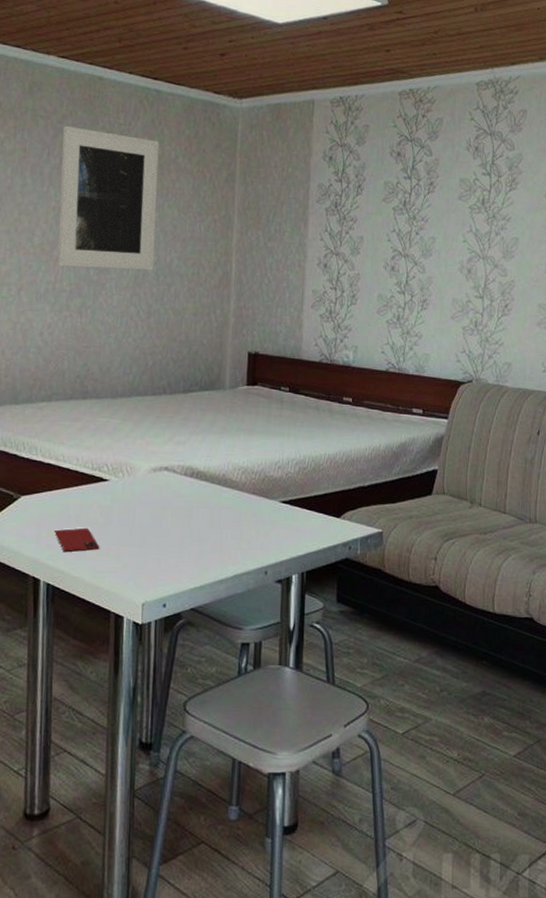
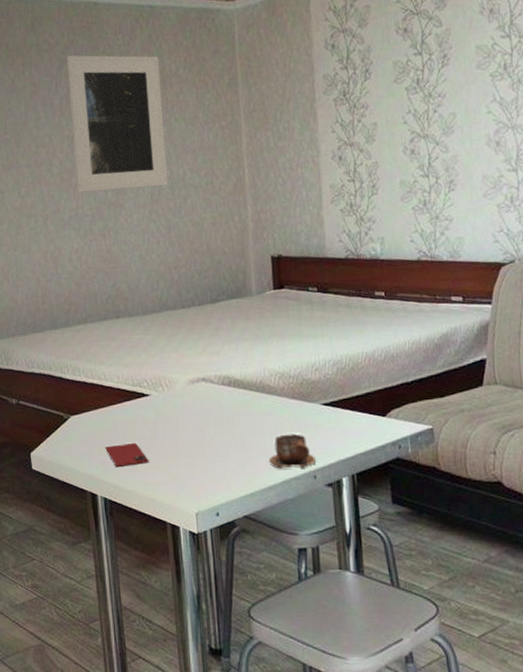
cup: none [223,529,268,564] -> present [269,434,316,469]

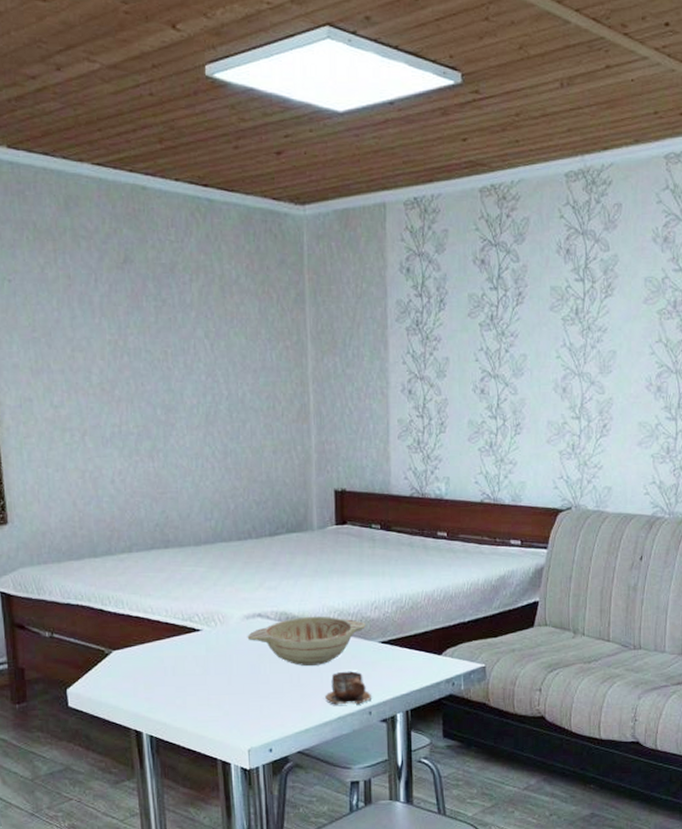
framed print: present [66,55,168,192] -> none [108,246,226,407]
smartphone: present [105,442,149,466] -> none [152,679,200,703]
decorative bowl: none [192,379,307,429] -> present [247,616,366,666]

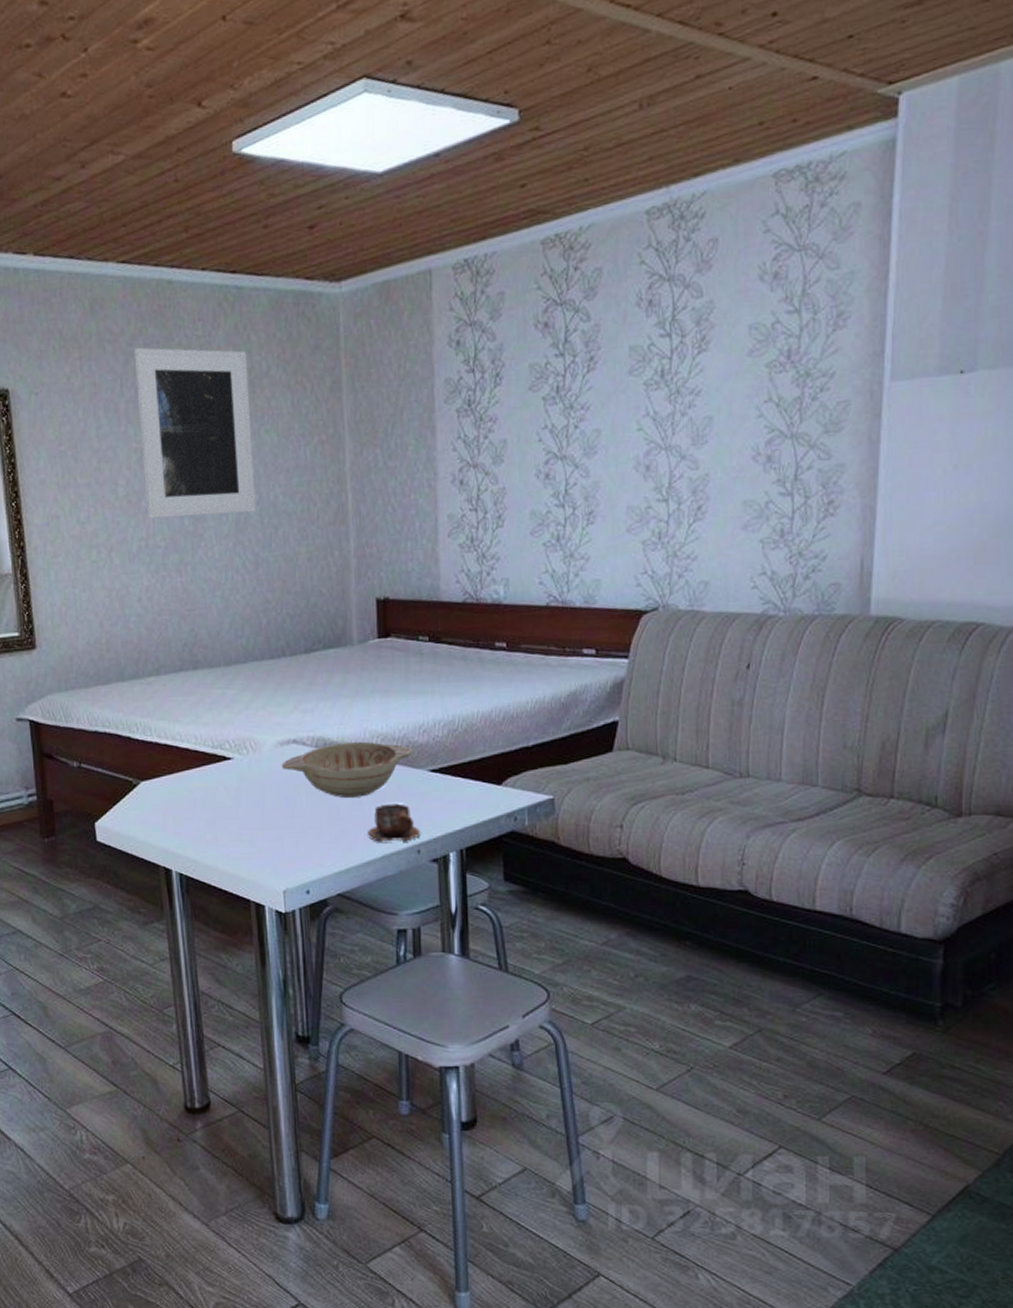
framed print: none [108,246,226,407] -> present [133,347,257,519]

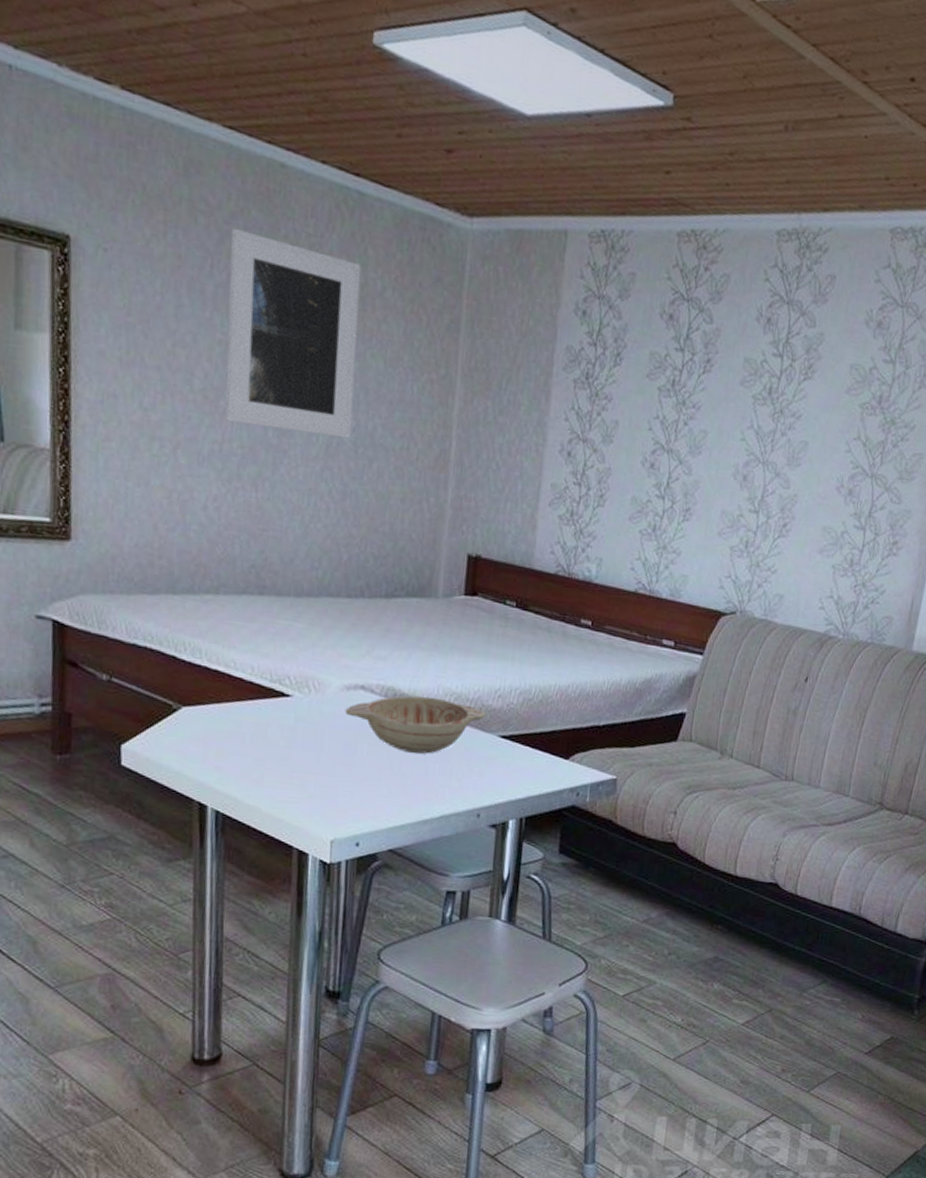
cup: present [368,803,420,842] -> none [428,764,482,805]

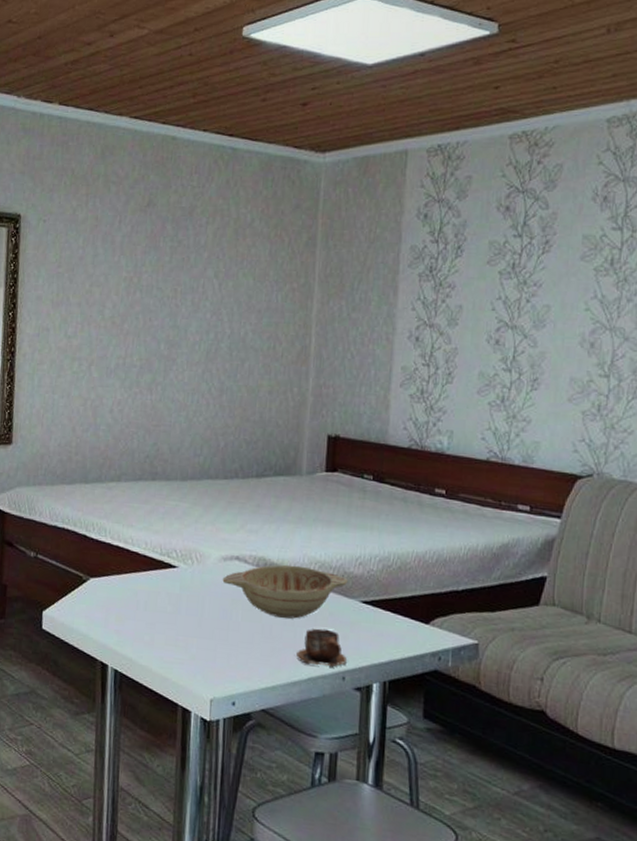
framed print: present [225,227,362,439] -> none [128,190,235,345]
cup: none [428,764,482,805] -> present [296,628,347,667]

